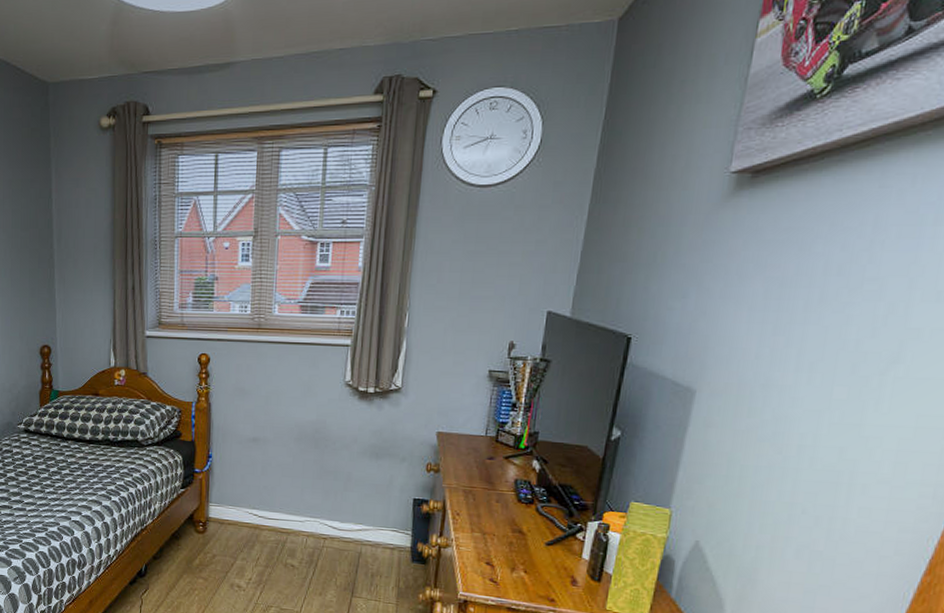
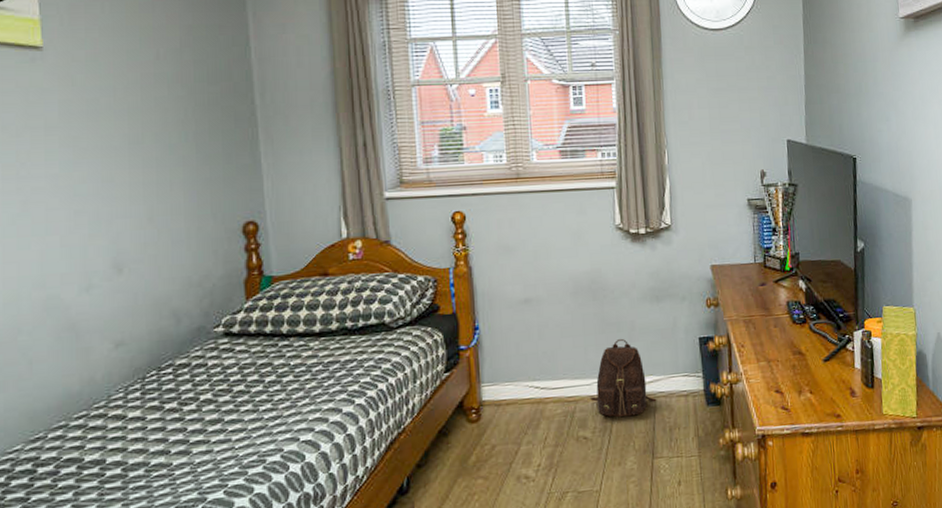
backpack: none [301,486,363,557] -> present [590,338,657,417]

